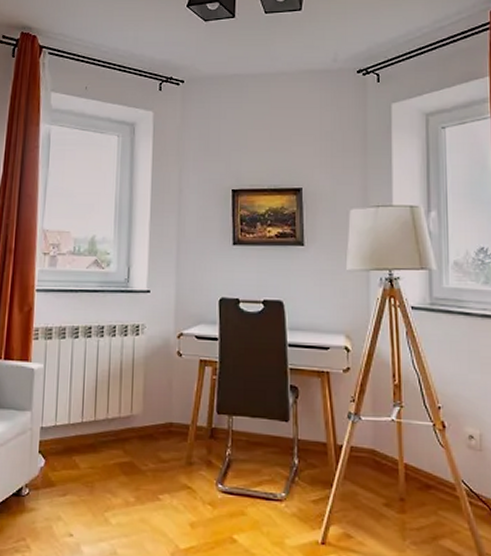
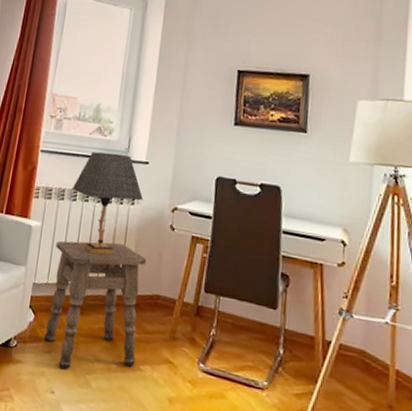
side table: none [56,376,157,511] -> present [43,241,147,370]
table lamp: none [72,285,148,390] -> present [71,152,144,255]

